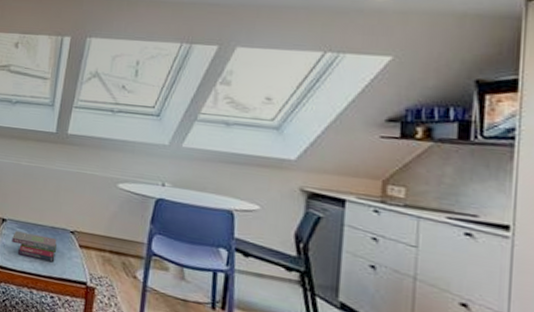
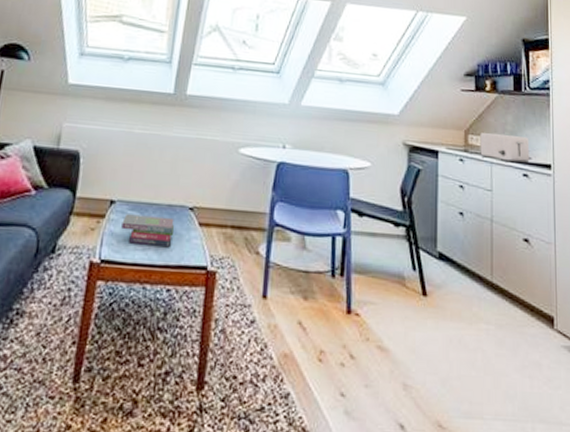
toaster: none [403,184,478,222] -> present [480,132,530,164]

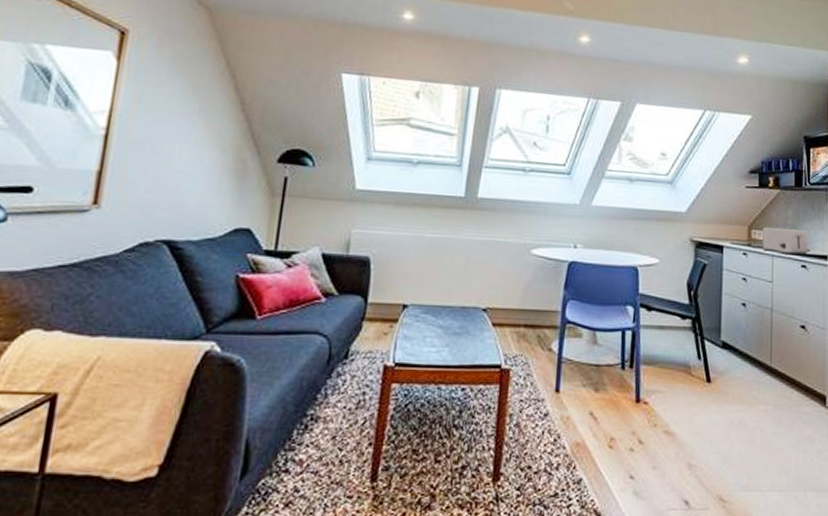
books: present [121,214,174,248] -> none [415,317,468,349]

